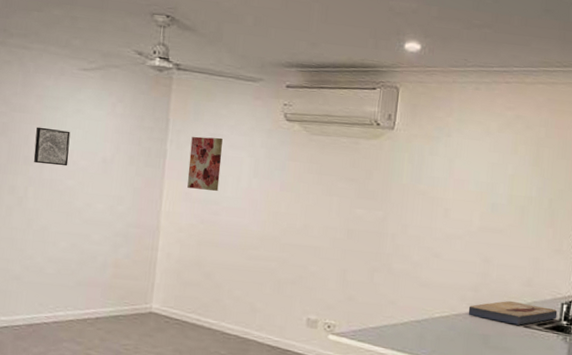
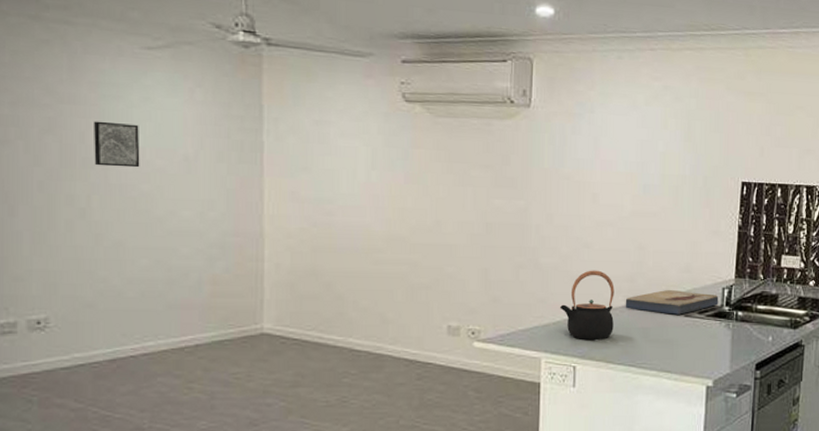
wall art: present [187,136,223,191] -> none [292,124,332,188]
teapot: none [408,278,459,343] -> present [560,270,615,341]

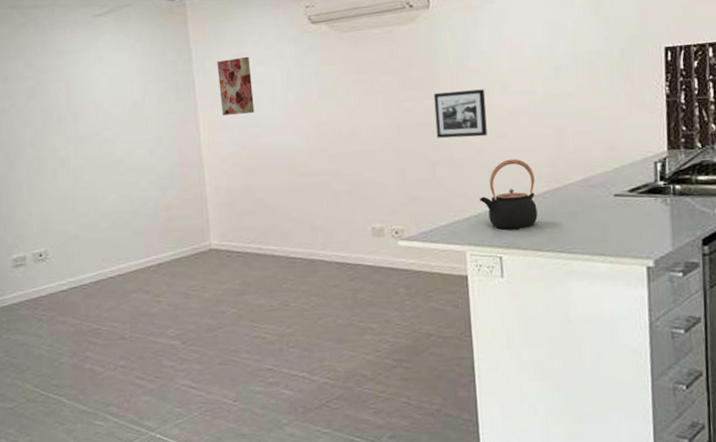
wall art: present [94,121,140,168] -> none [63,81,101,121]
wall art: none [292,124,332,188] -> present [217,56,255,115]
picture frame: none [524,195,576,245] -> present [433,89,487,138]
fish fossil: present [625,289,719,315] -> none [547,169,652,196]

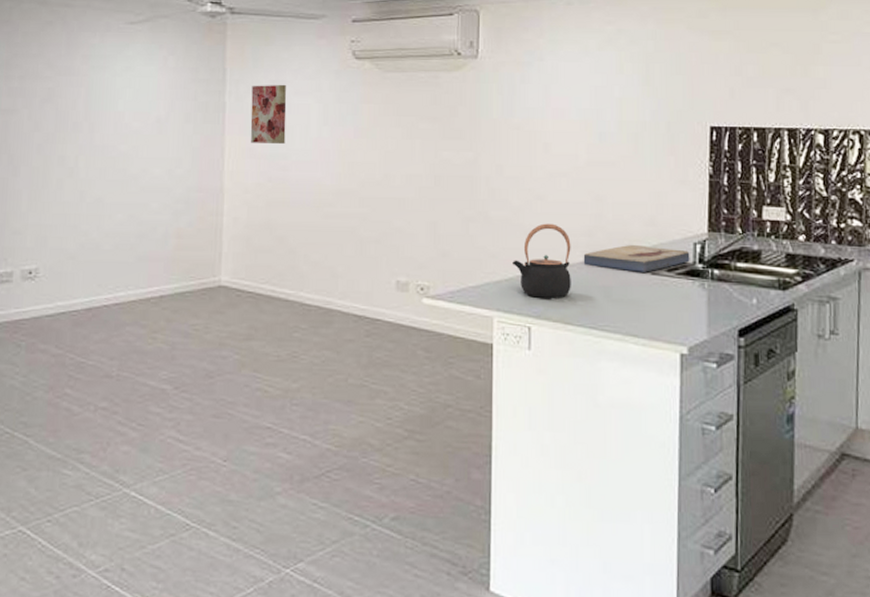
picture frame: present [433,89,487,138] -> none [473,146,527,197]
fish fossil: none [547,169,652,196] -> present [583,244,690,272]

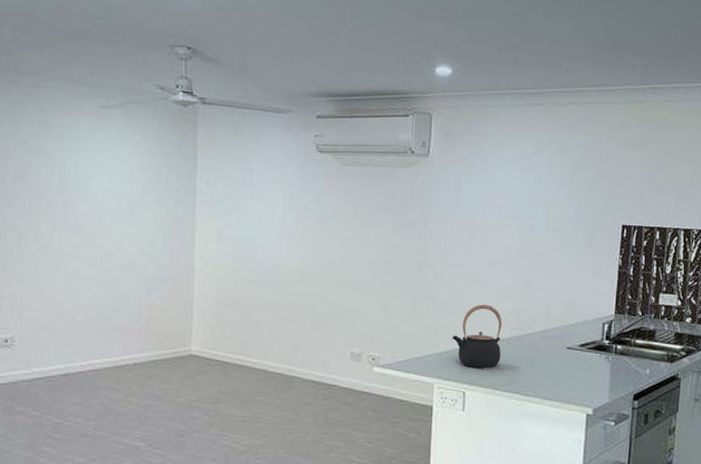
wall art: present [250,84,287,144] -> none [220,172,254,227]
fish fossil: present [583,244,690,272] -> none [511,323,599,347]

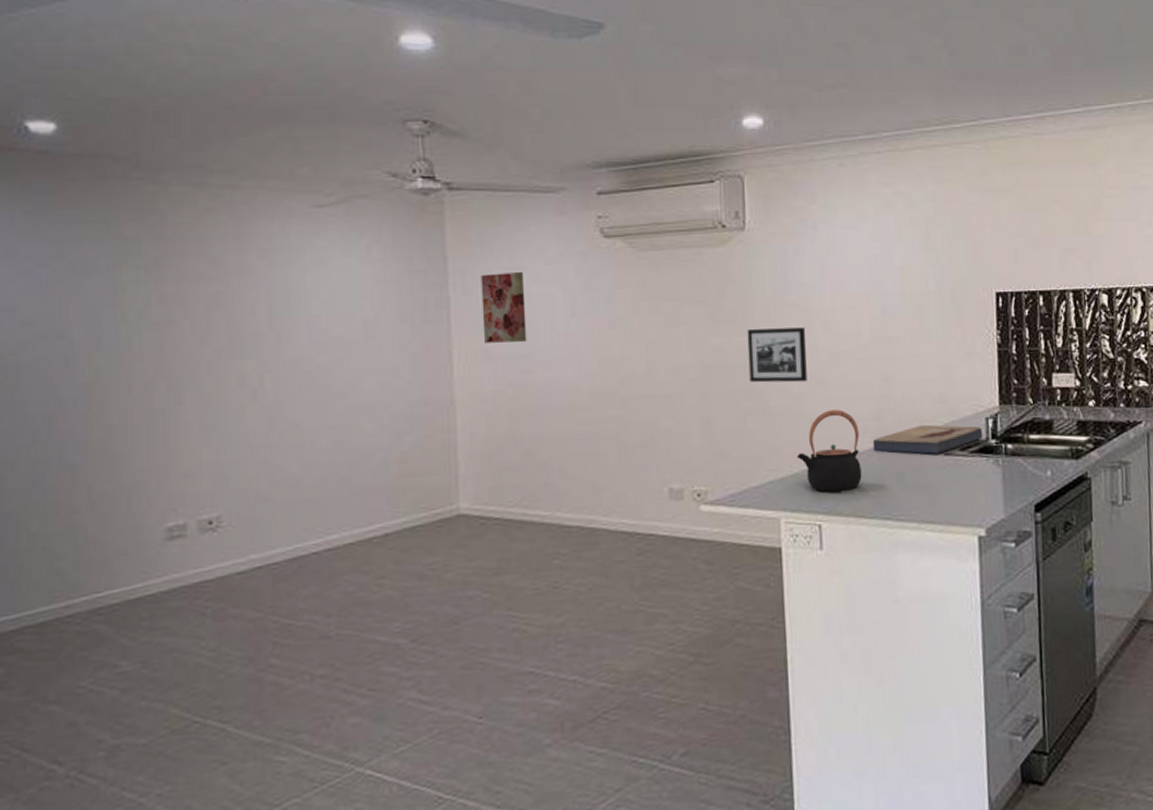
wall art: none [220,172,254,227] -> present [481,271,527,343]
picture frame: none [421,235,469,281] -> present [747,327,807,383]
fish fossil: none [511,323,599,347] -> present [872,424,983,454]

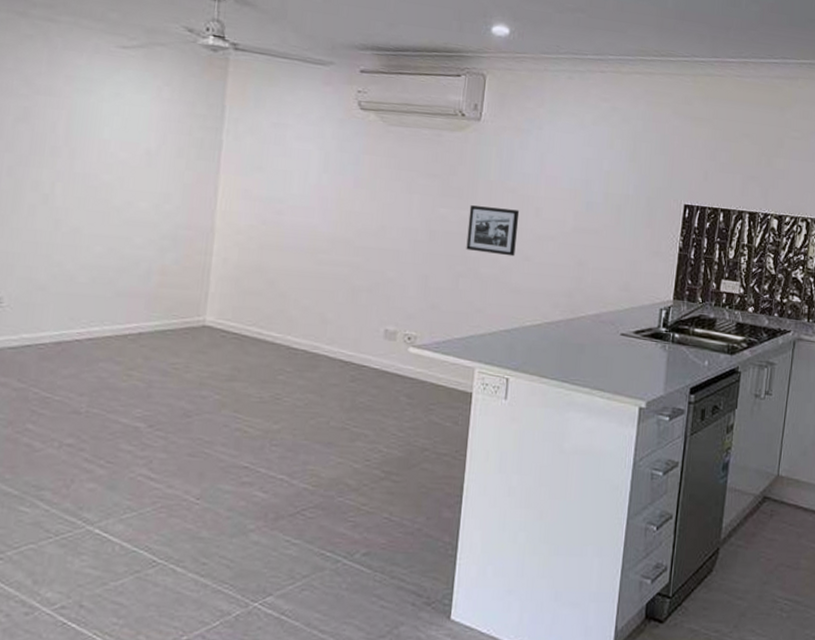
wall art: present [481,271,527,343] -> none [247,126,288,188]
teapot: present [797,409,862,493] -> none [497,283,552,354]
fish fossil: present [872,424,983,454] -> none [561,307,656,333]

